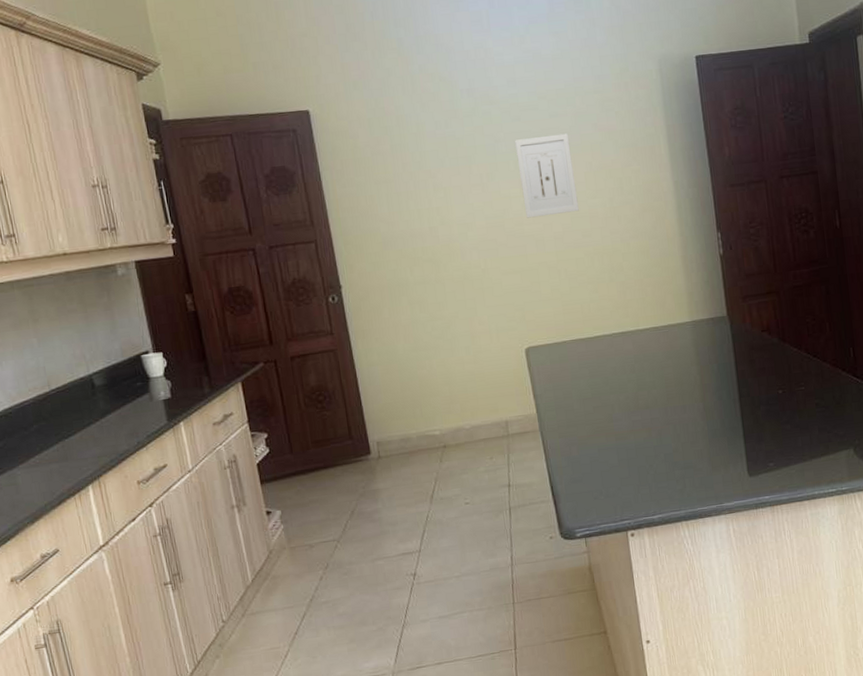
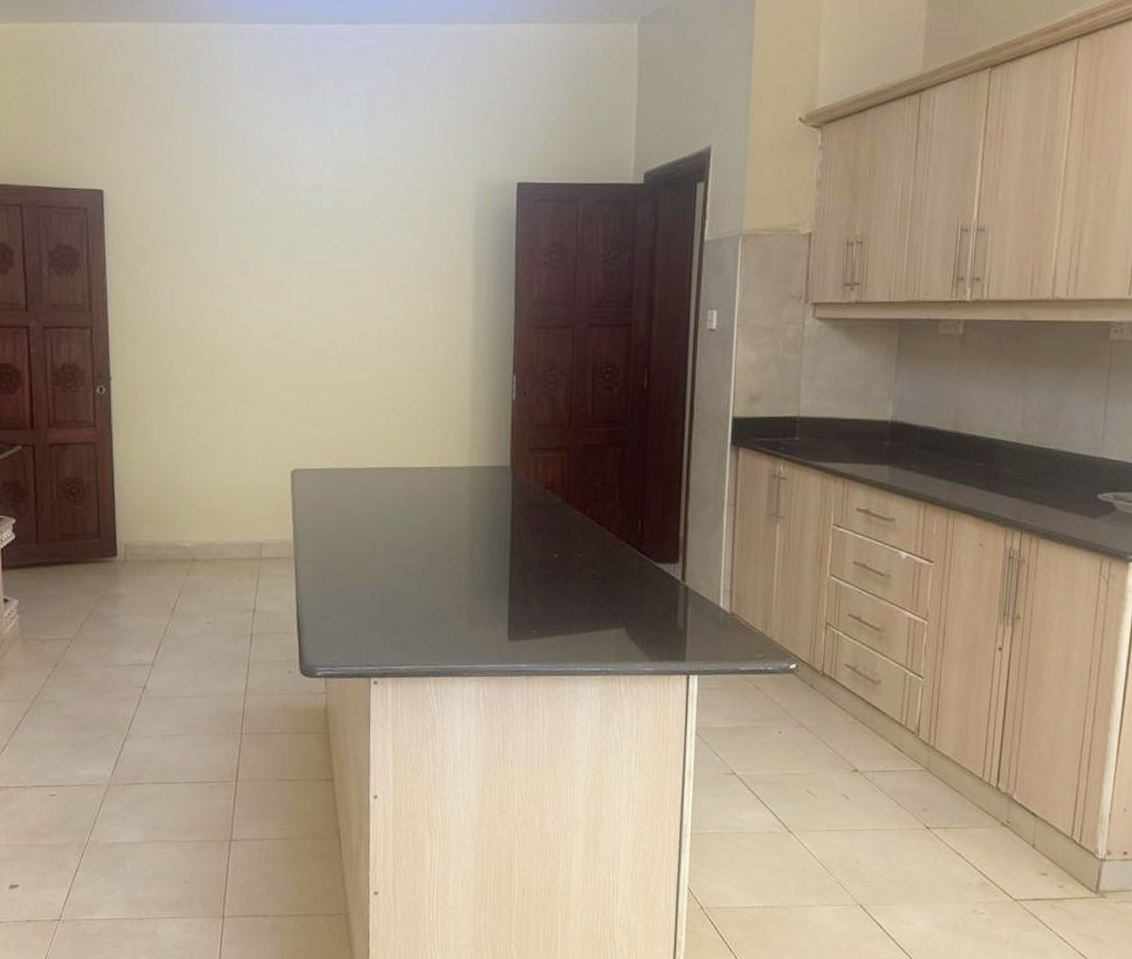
wall art: present [515,133,579,218] -> none [311,248,370,334]

